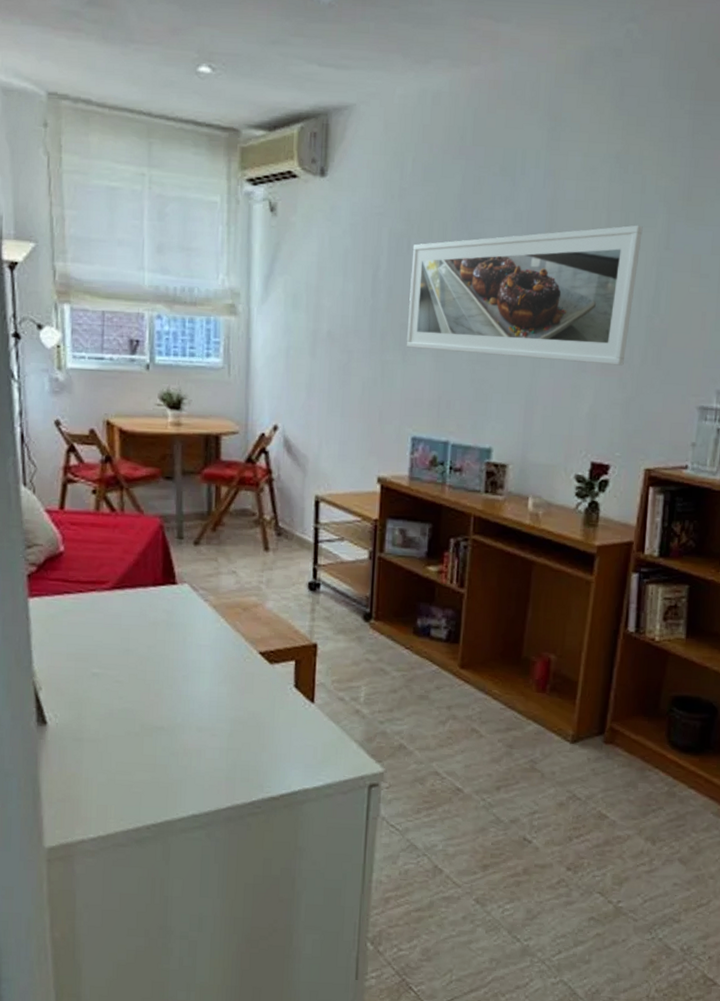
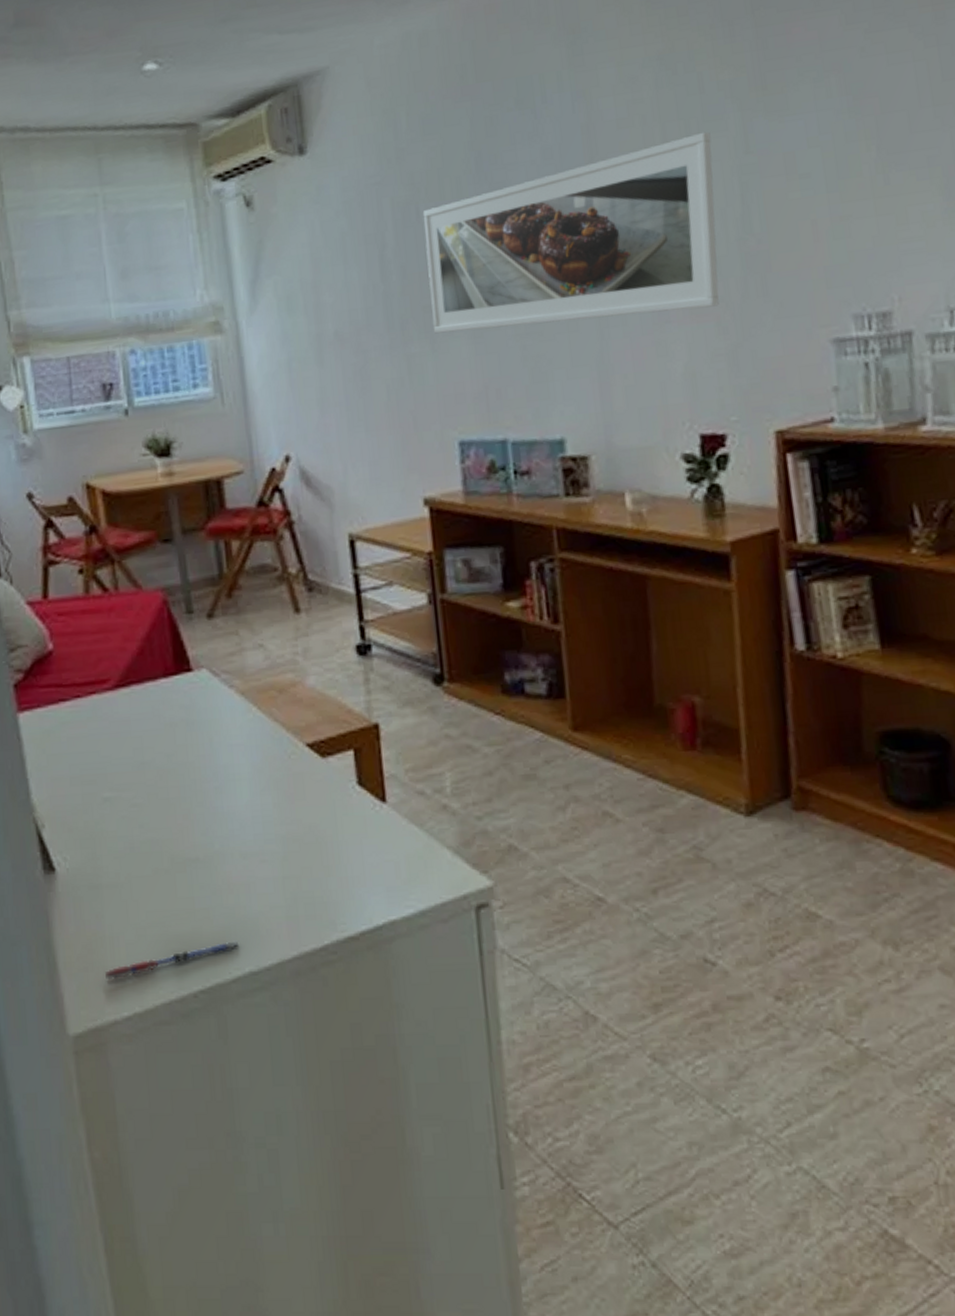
pen: none [79,791,187,810] -> present [105,941,240,980]

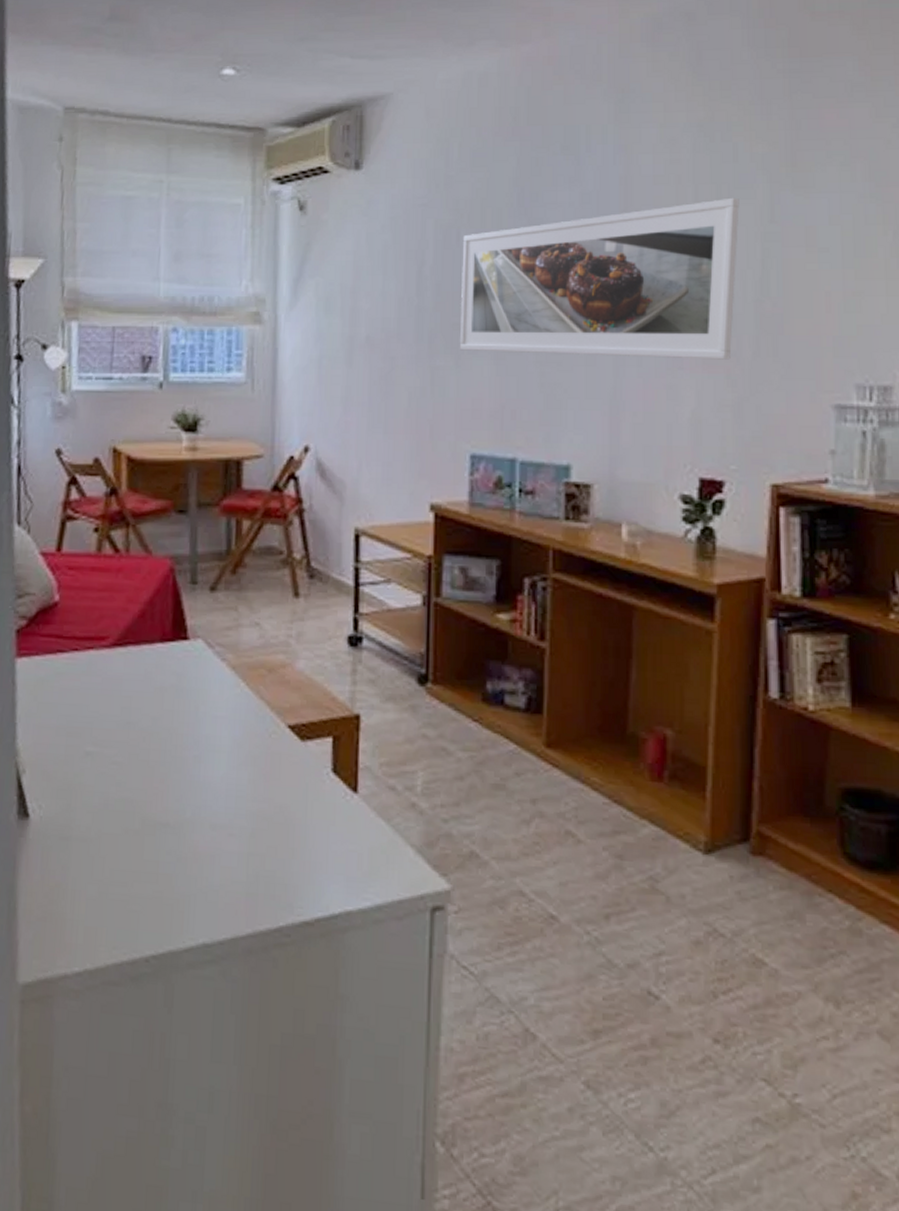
pen: present [105,941,240,980] -> none [62,910,197,934]

